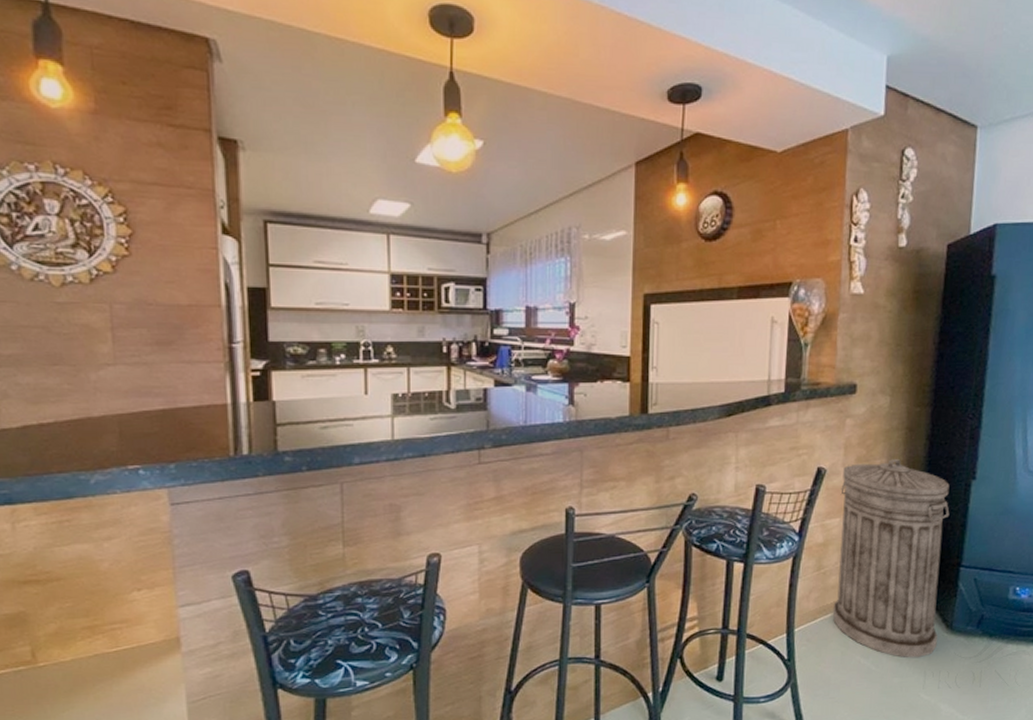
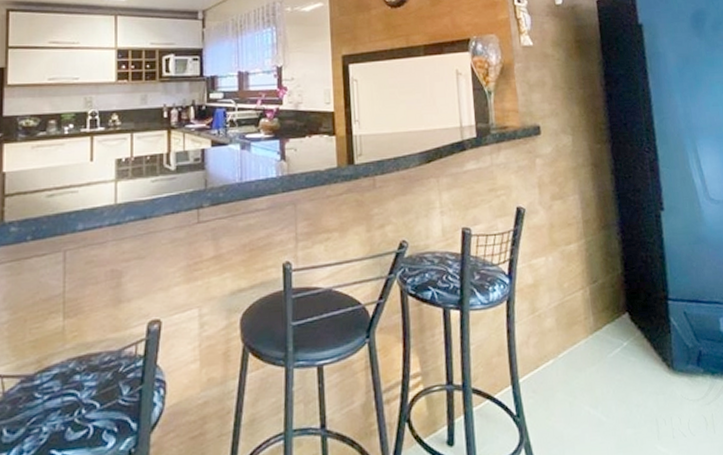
trash can: present [832,459,950,658] -> none [541,195,662,405]

